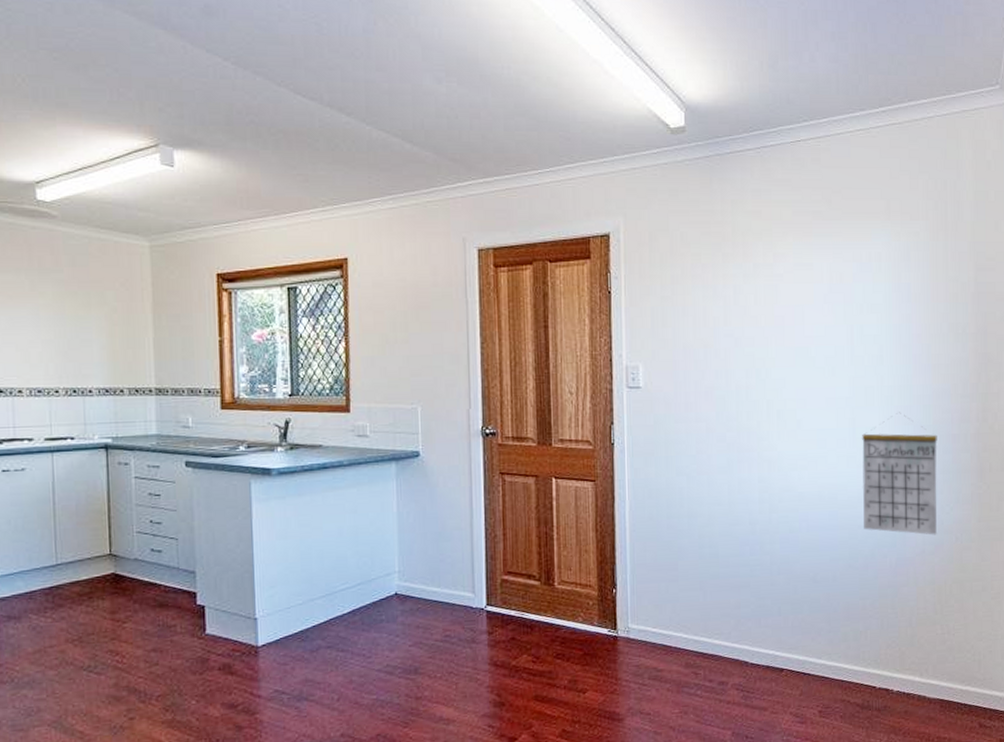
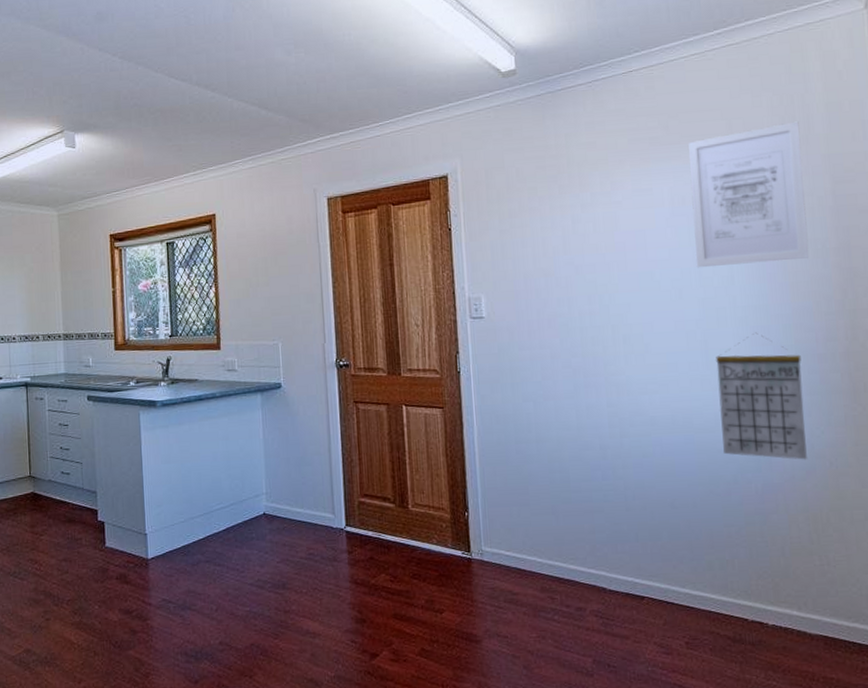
wall art: none [848,207,951,346] -> present [688,121,809,268]

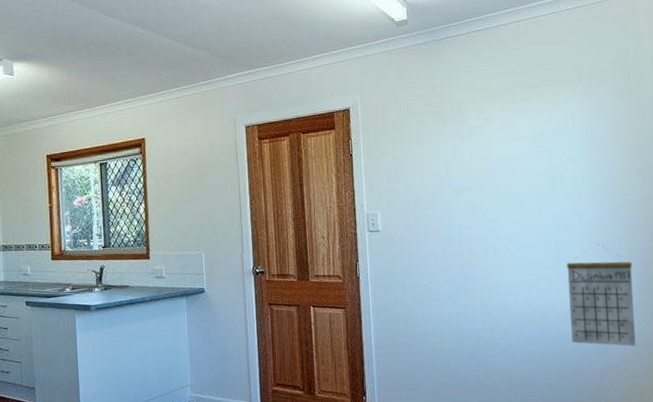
wall art: present [688,121,809,268] -> none [547,71,639,191]

